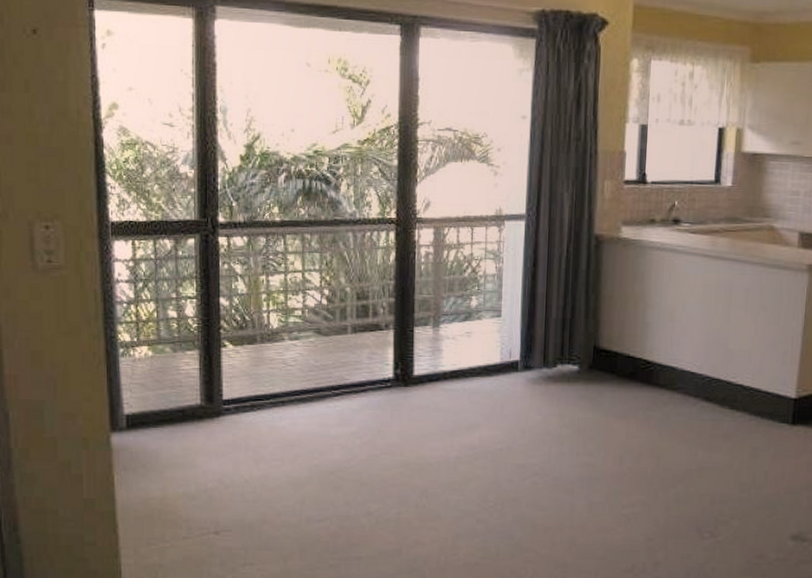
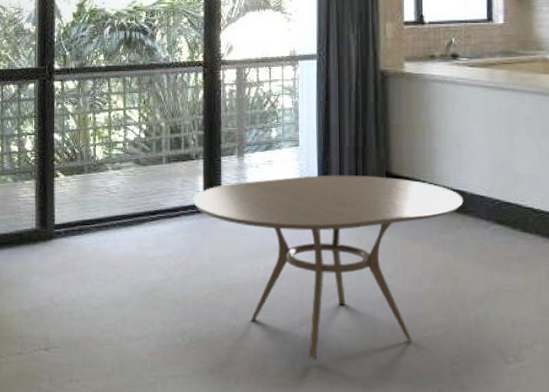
dining table: none [382,348,673,539] -> present [193,175,464,360]

